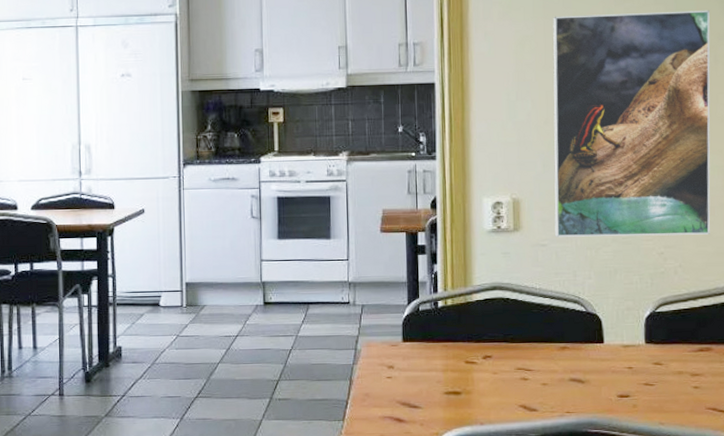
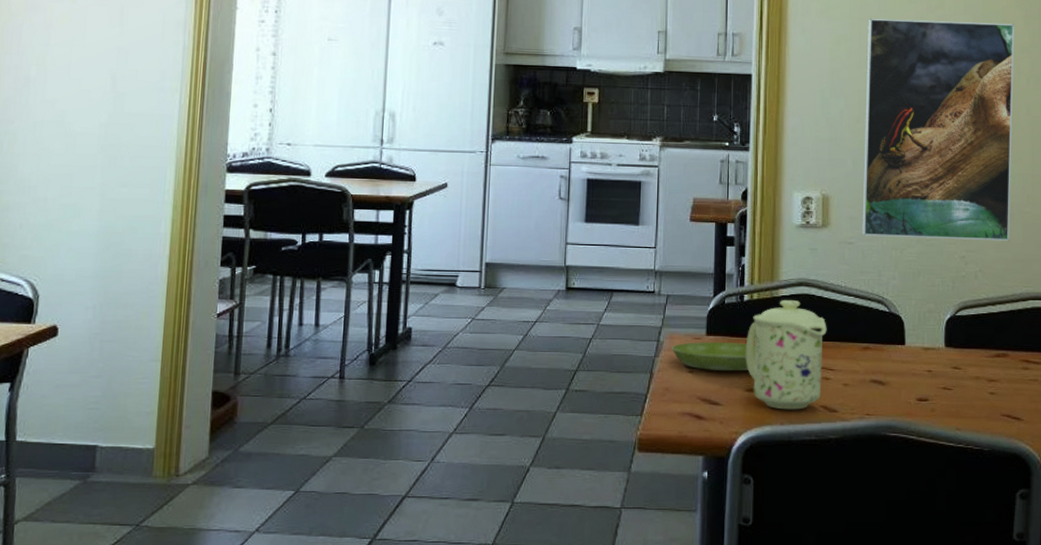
saucer: none [368,347,453,376] -> present [671,342,756,372]
mug: none [442,303,523,411] -> present [745,299,827,410]

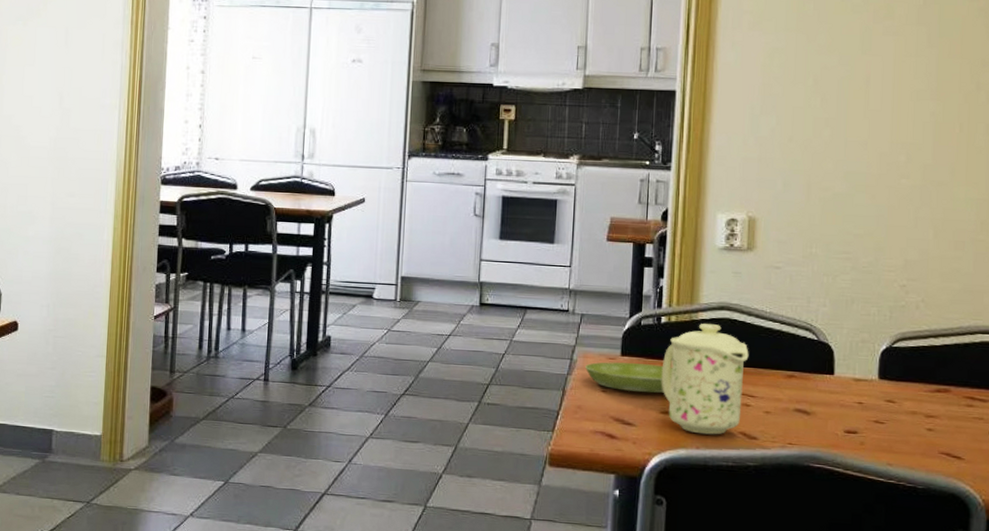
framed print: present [862,18,1014,241] -> none [791,30,975,270]

